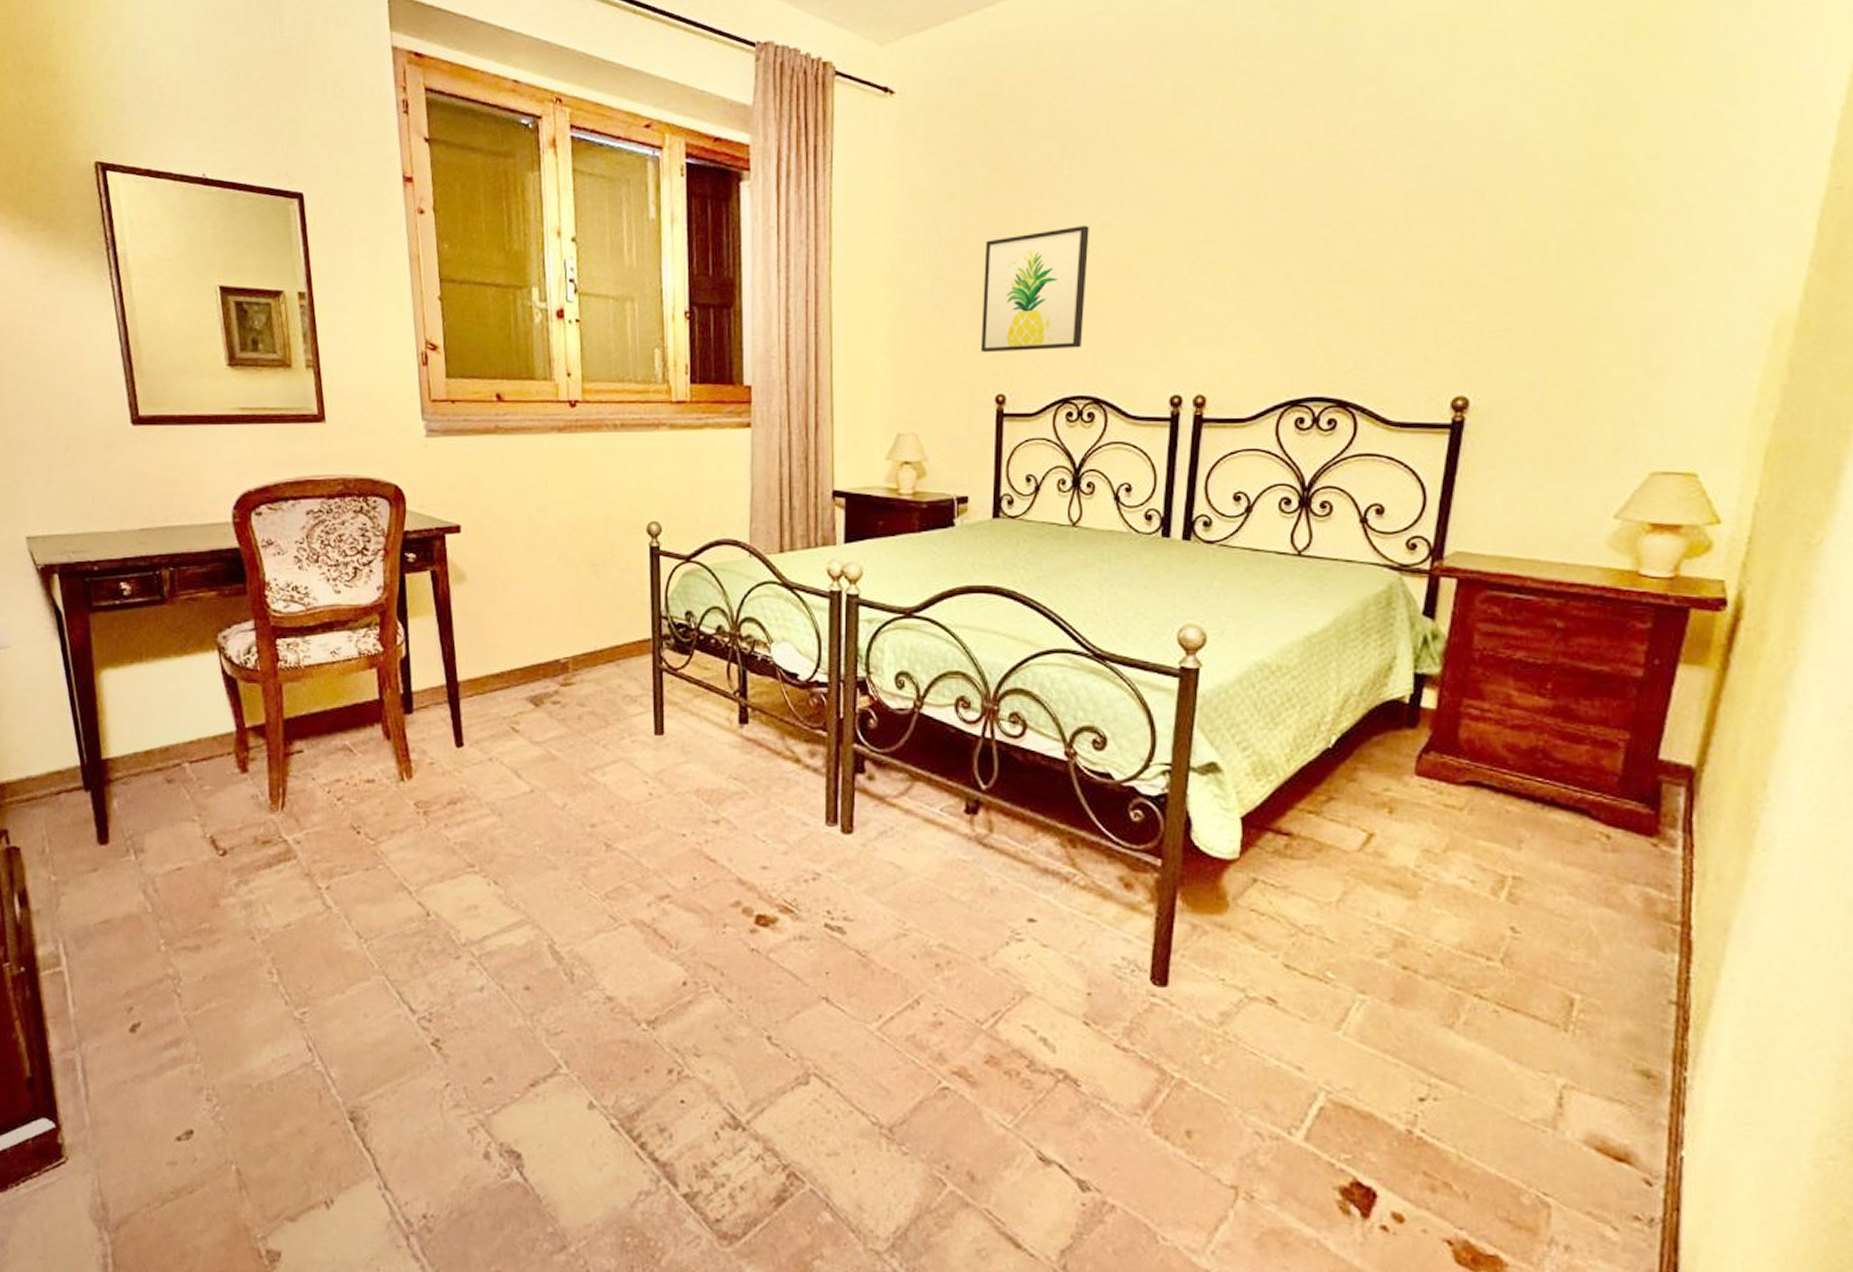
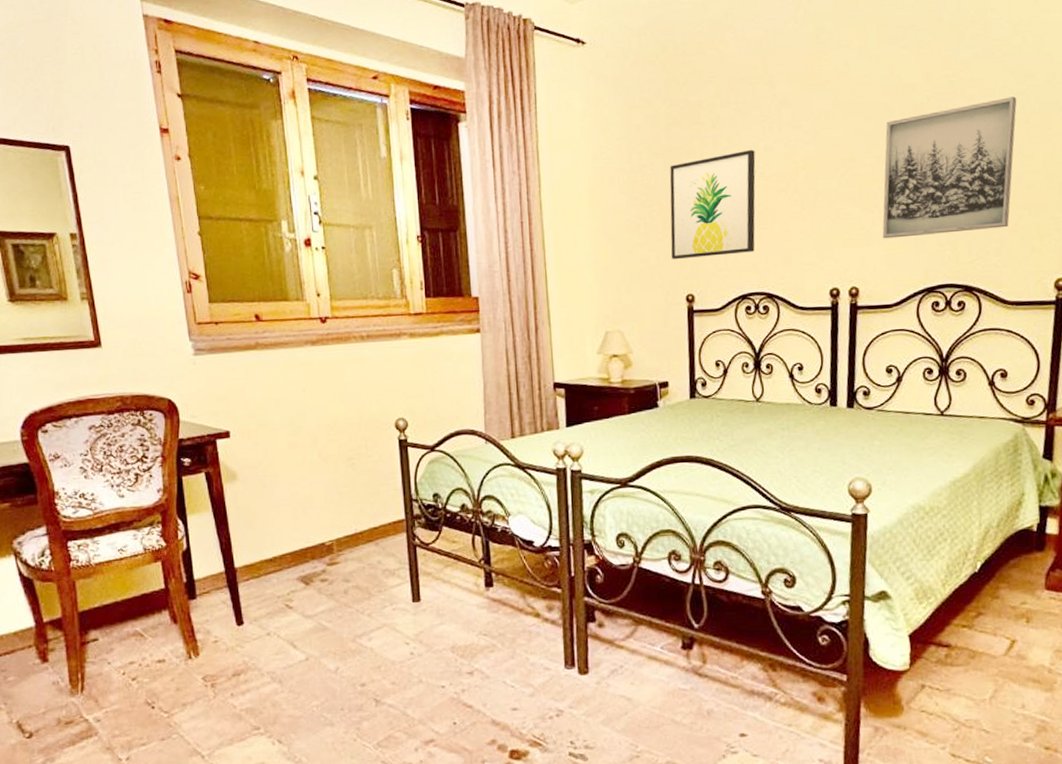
wall art: none [1239,172,1418,339] -> present [882,96,1017,239]

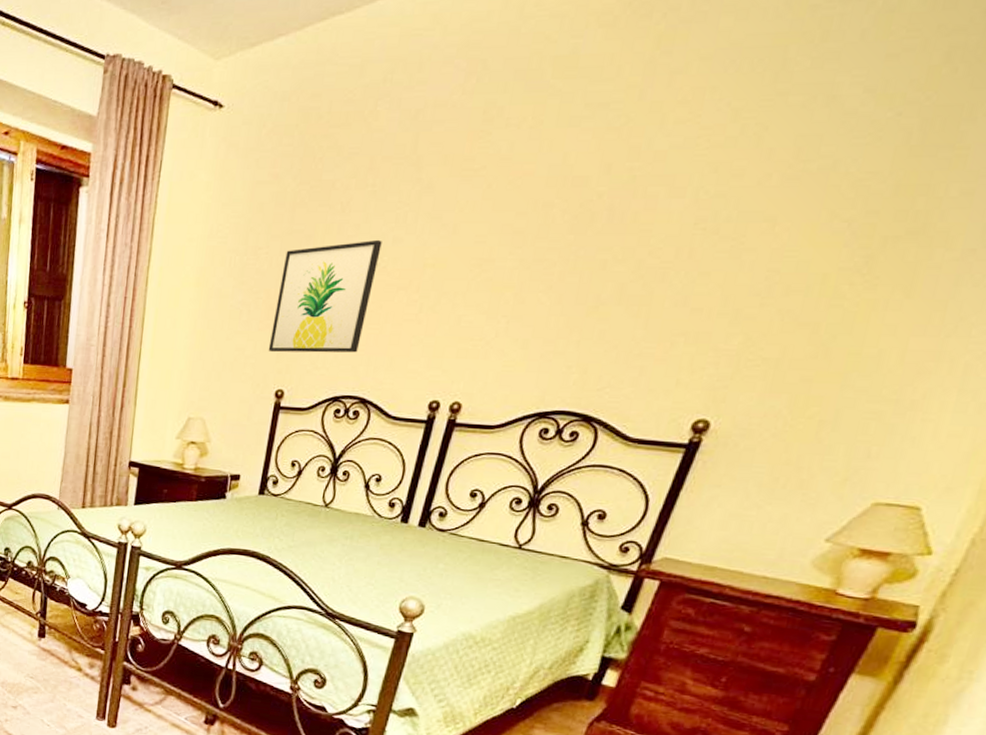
wall art: present [882,96,1017,239] -> none [503,200,712,355]

